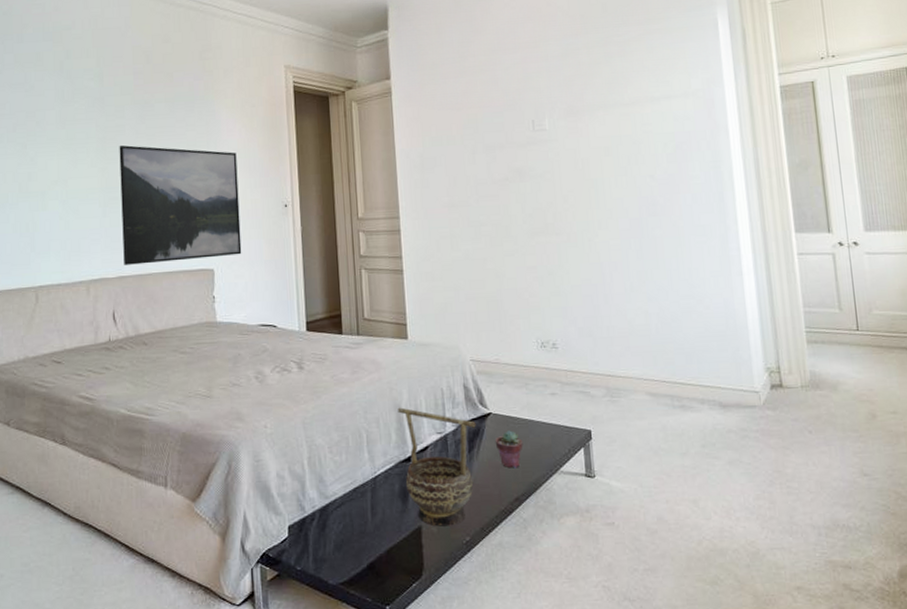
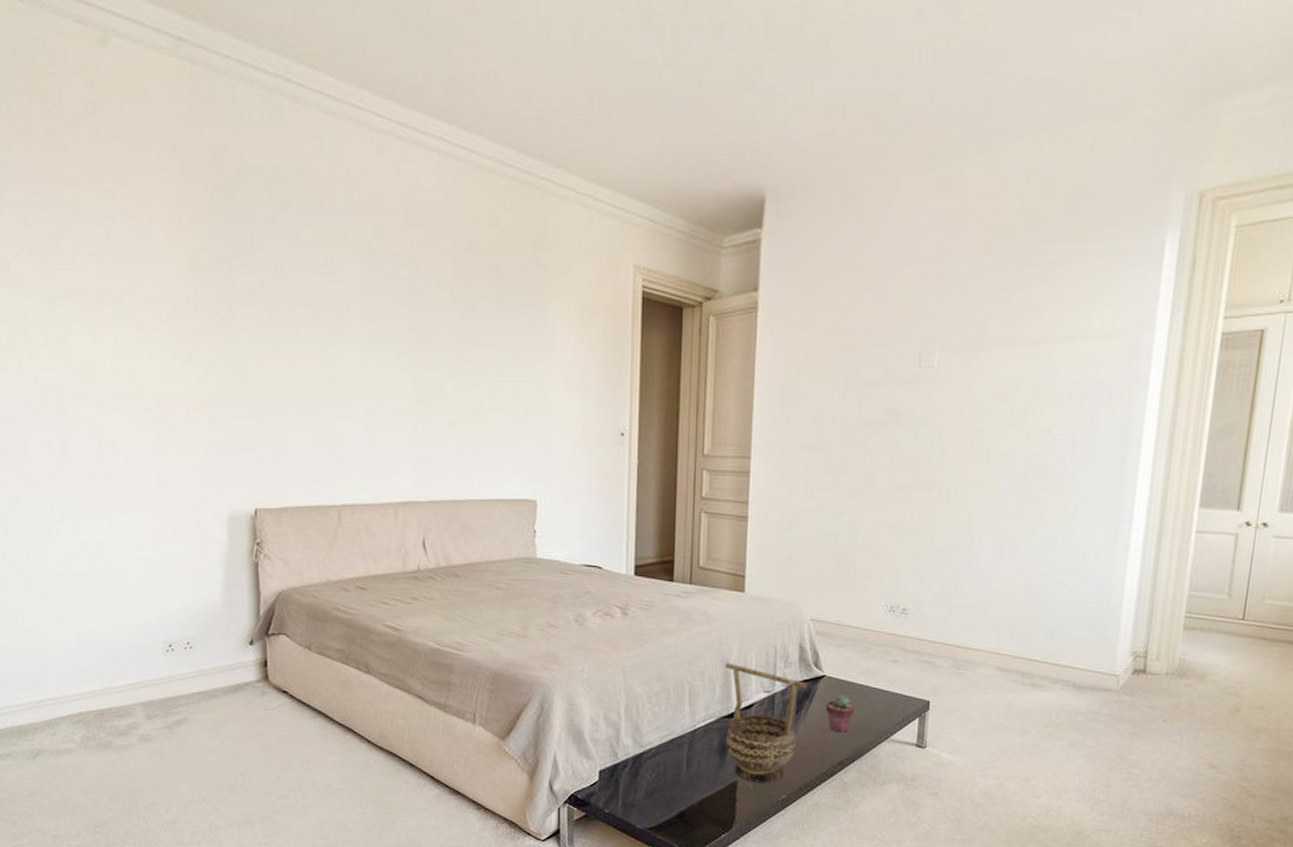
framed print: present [119,145,242,265] -> none [434,350,570,489]

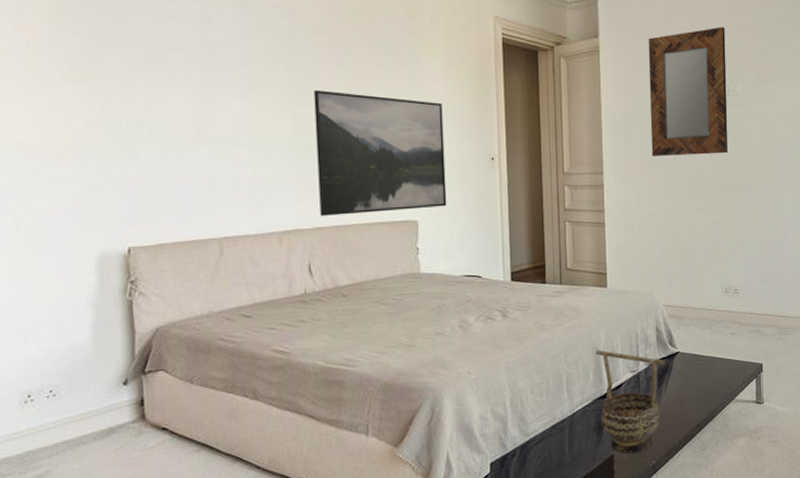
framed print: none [434,350,570,489] -> present [313,90,447,216]
home mirror: none [812,277,924,441] -> present [648,27,729,156]
potted succulent: present [825,695,855,733] -> none [681,367,705,400]

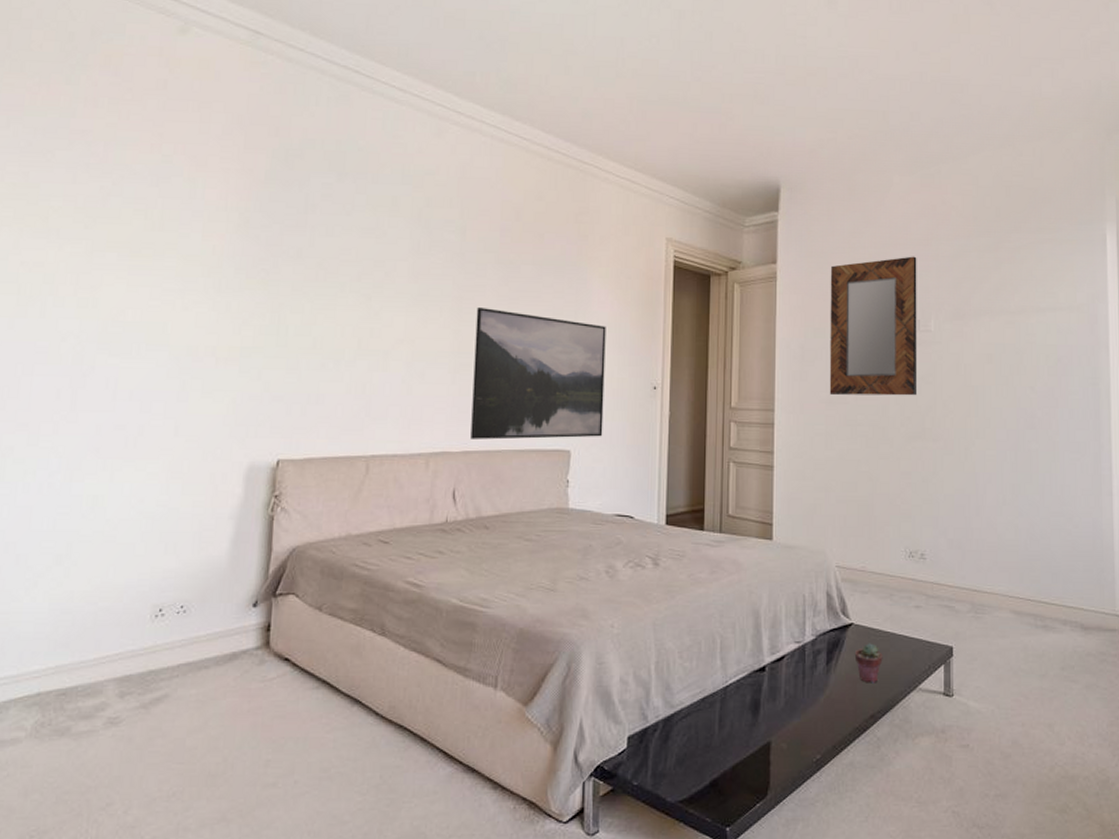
decorative bowl: present [596,350,665,454] -> none [756,612,836,743]
potted succulent: none [681,367,705,400] -> present [854,643,883,683]

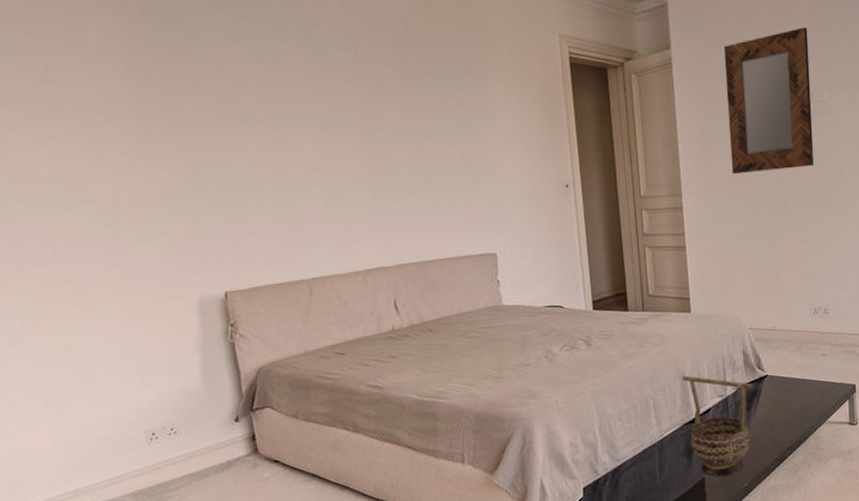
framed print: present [470,308,606,440] -> none [383,125,524,253]
decorative bowl: none [756,612,836,743] -> present [682,375,754,477]
potted succulent: present [854,643,883,683] -> none [770,389,796,422]

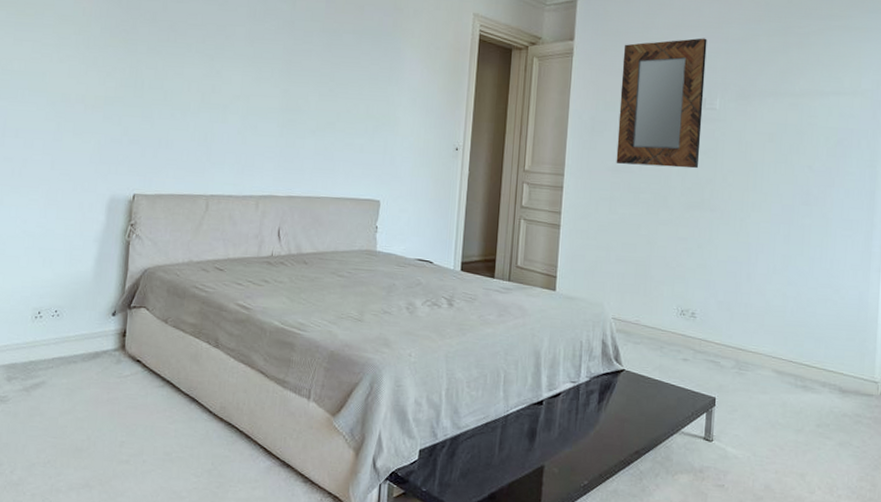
decorative bowl: present [682,375,754,477] -> none [534,353,609,469]

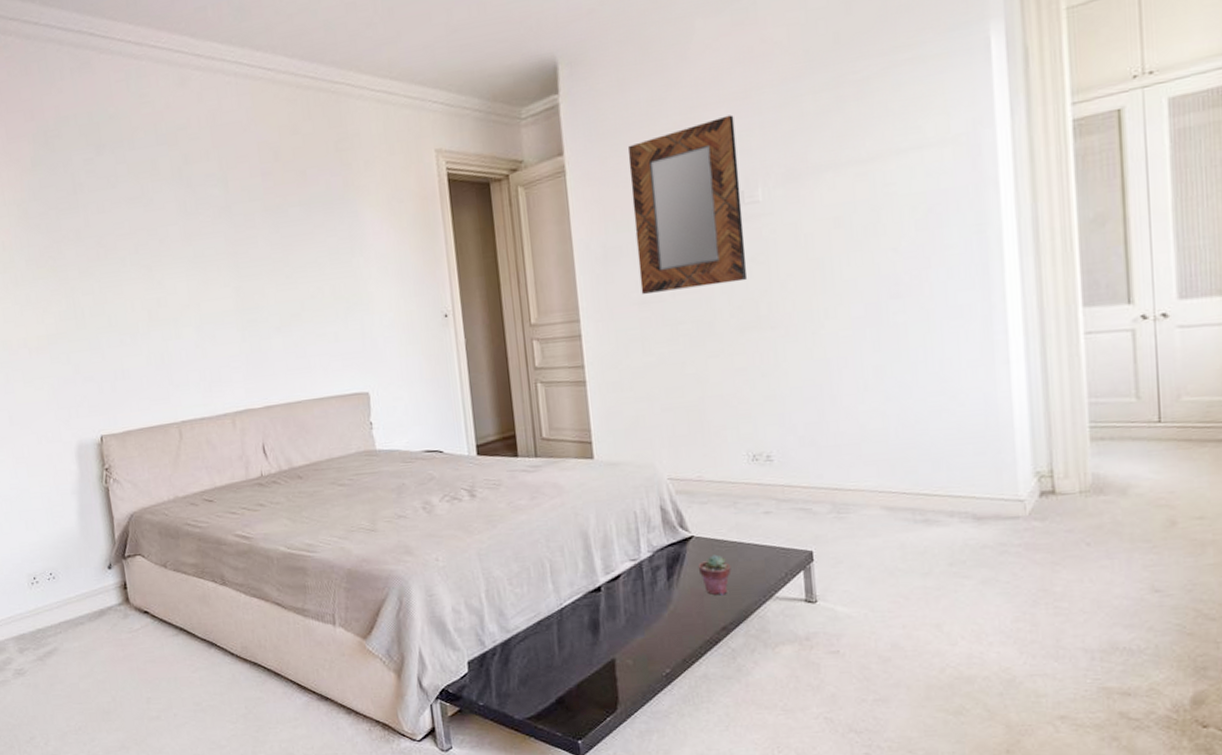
potted succulent: none [624,388,650,424] -> present [698,554,731,596]

